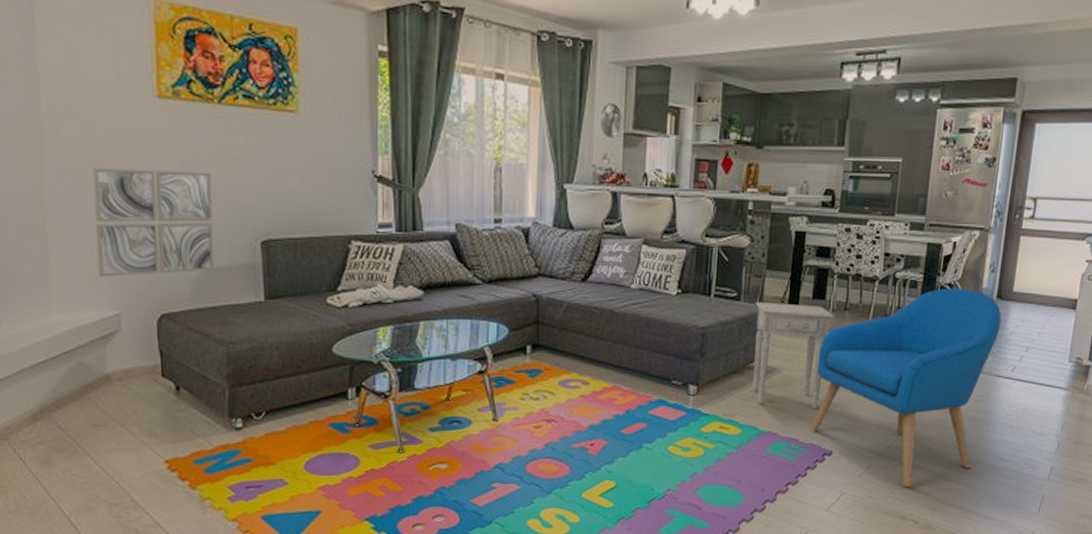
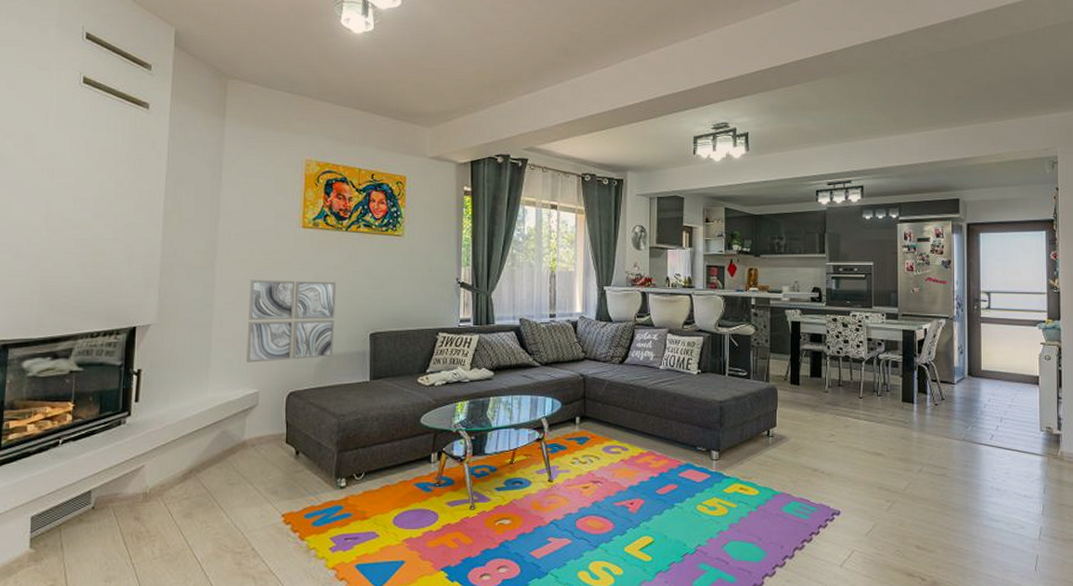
nightstand: present [752,301,834,409] -> none [762,379,830,472]
armchair: present [809,289,1002,488] -> none [818,368,975,546]

